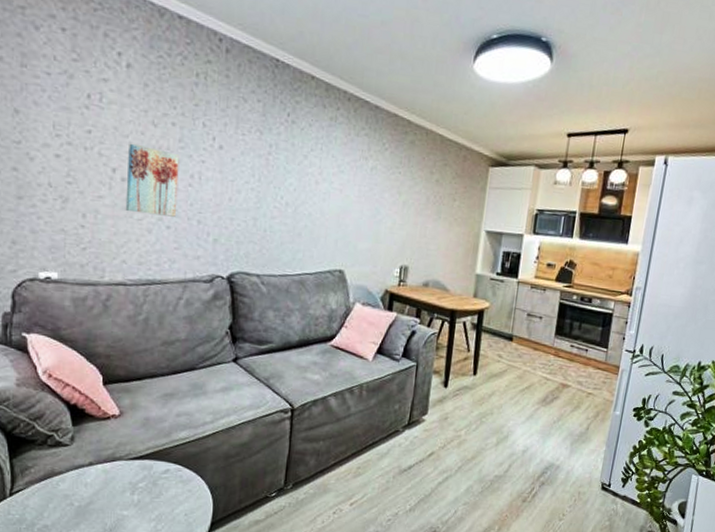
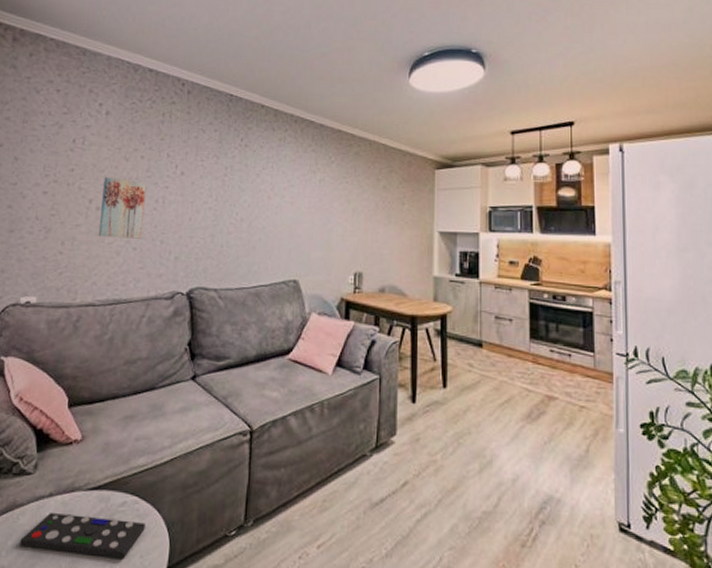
remote control: none [62,480,189,517] -> present [19,513,145,560]

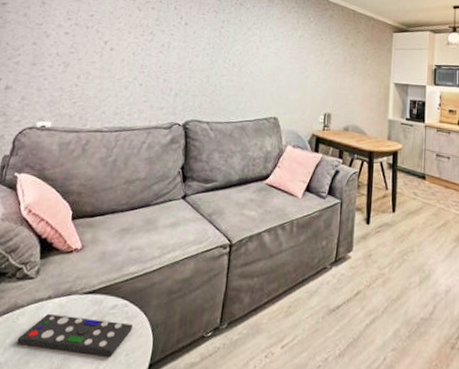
wall art: present [98,176,147,239] -> none [110,23,155,77]

